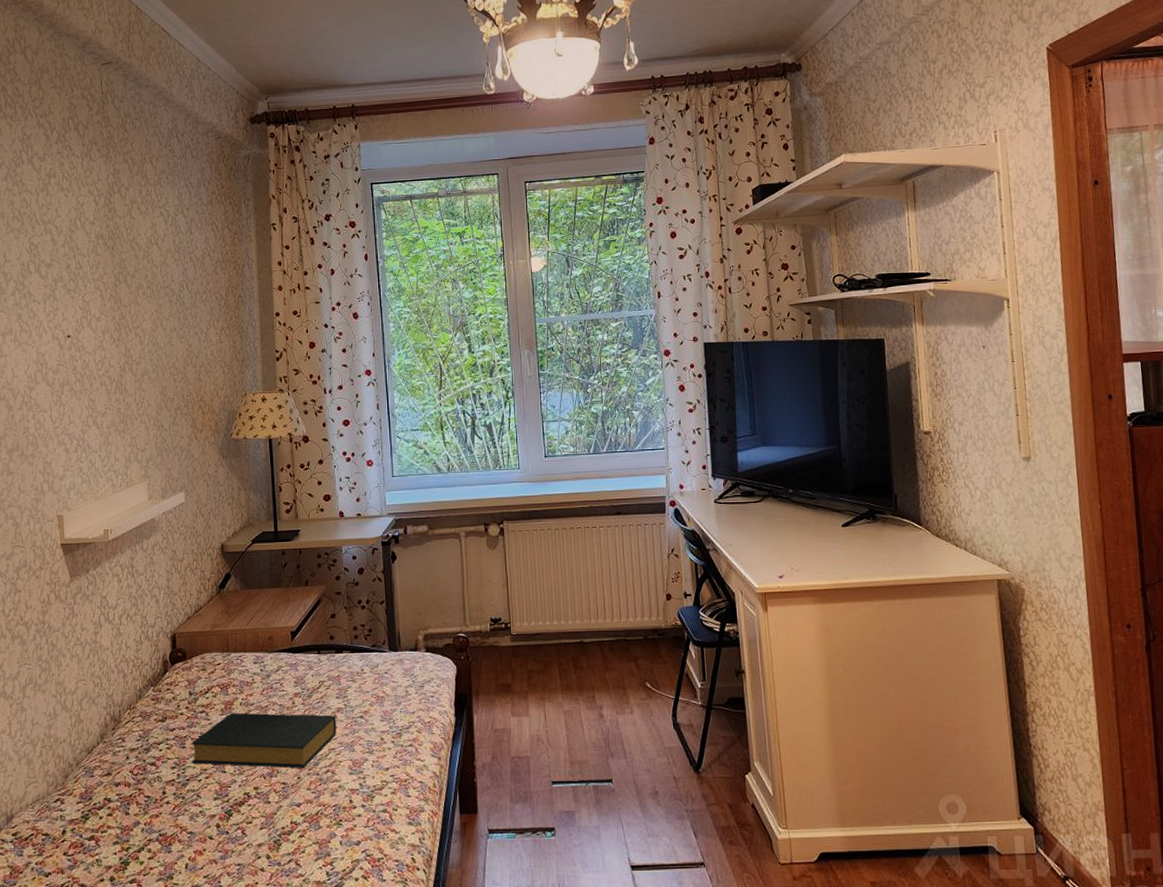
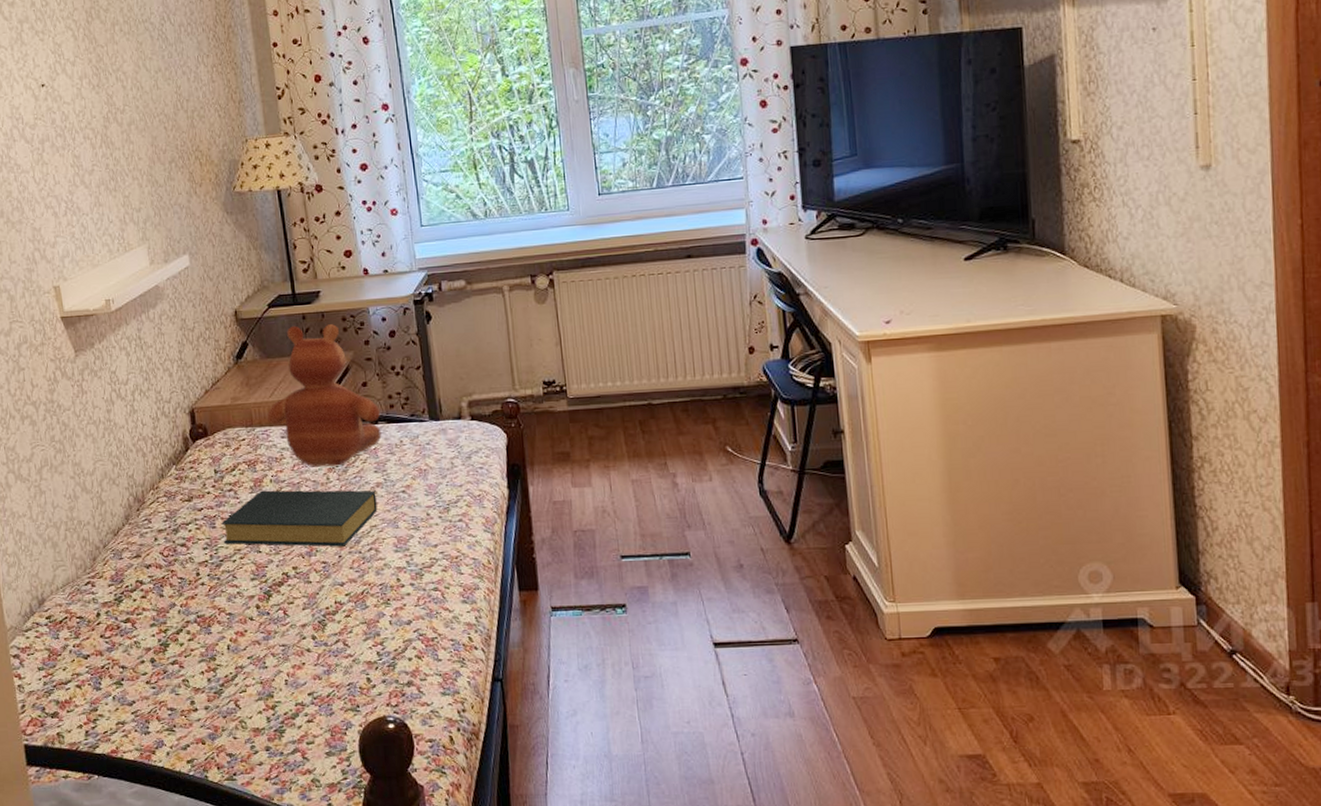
teddy bear: none [242,560,345,692] -> present [266,324,382,467]

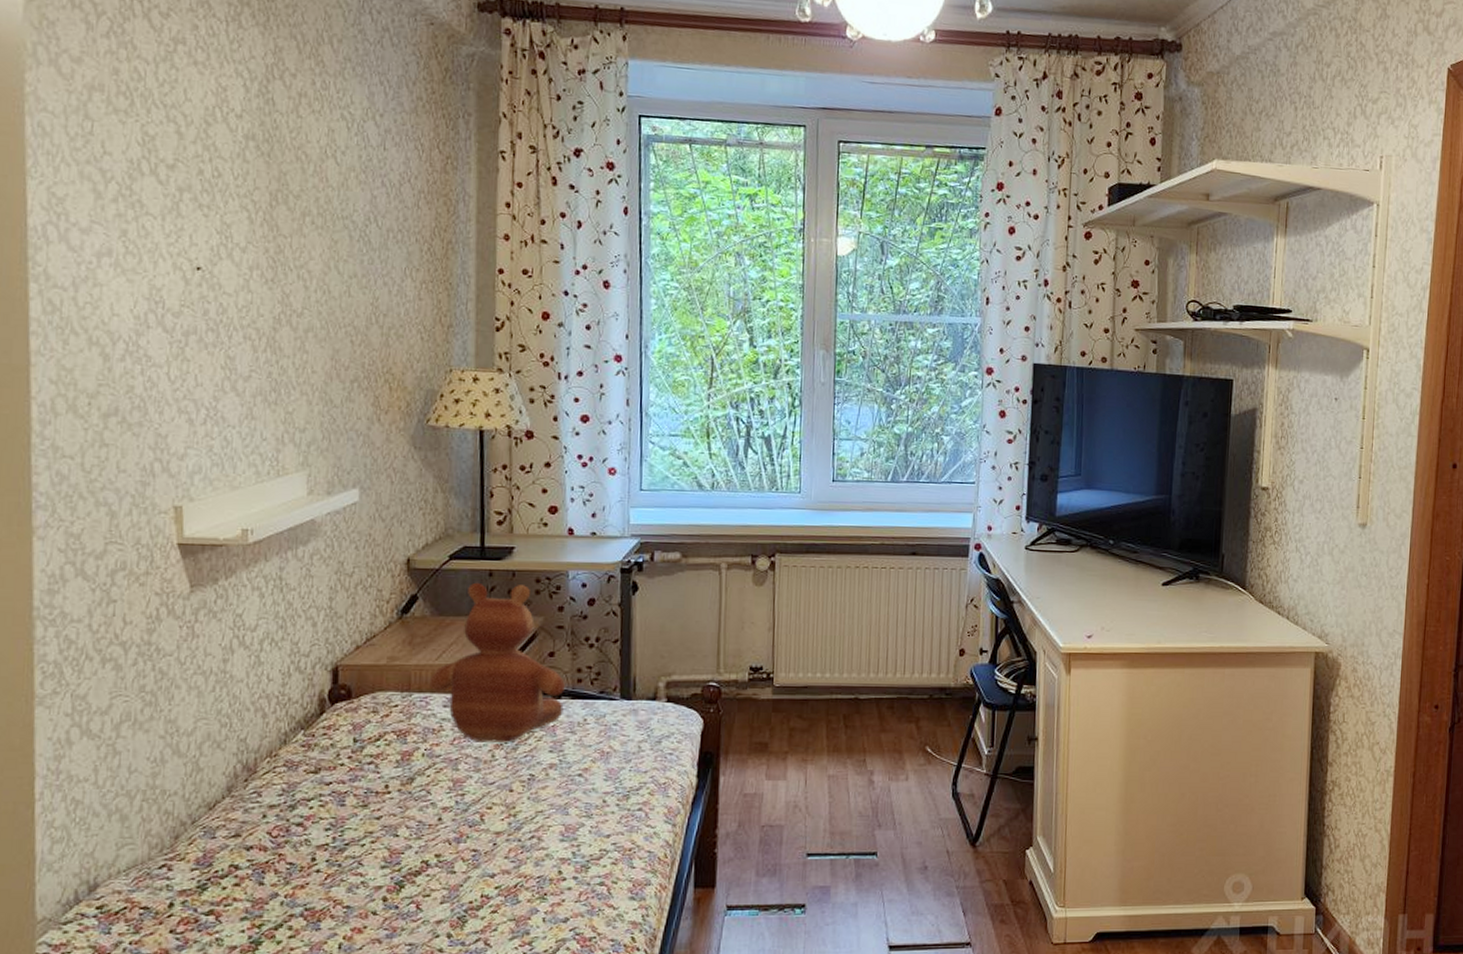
hardback book: present [221,490,378,547] -> none [352,765,548,833]

